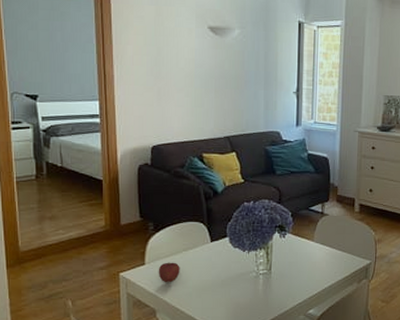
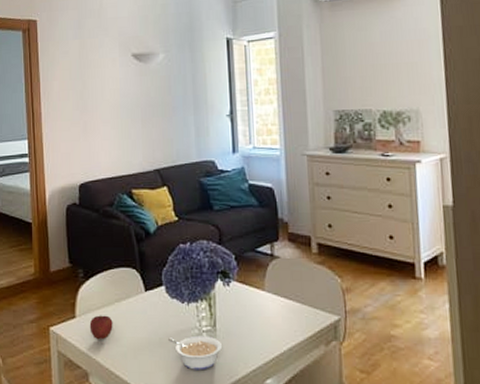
legume: none [230,277,275,305] -> present [168,335,222,370]

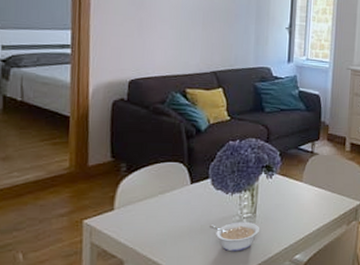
fruit: present [89,315,113,340] -> none [128,207,155,230]

